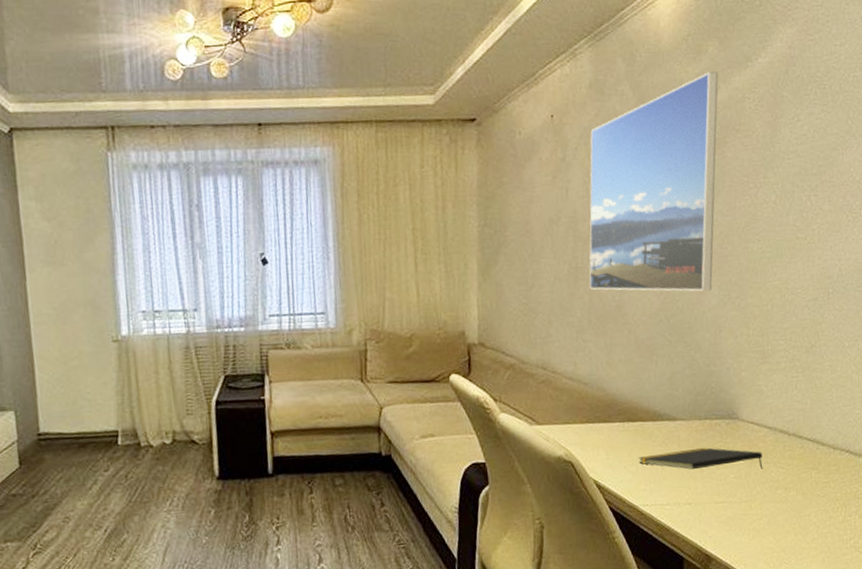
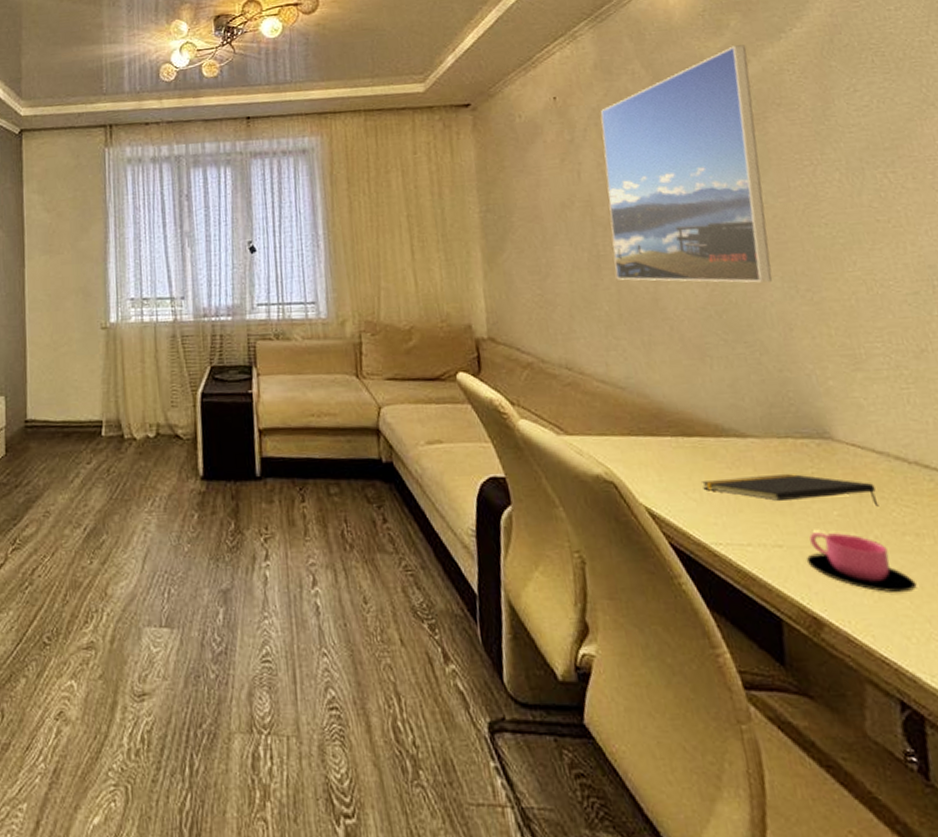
cup: none [706,490,780,532] -> present [806,532,917,593]

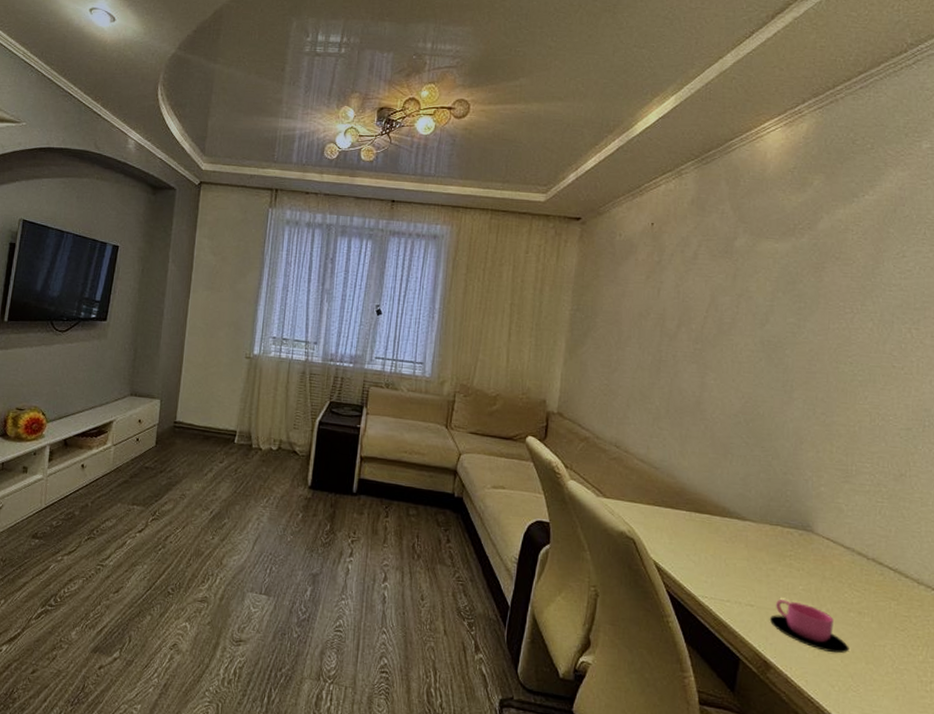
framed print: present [600,45,772,283] -> none [670,202,822,403]
notepad: present [702,473,879,507] -> none [702,549,836,588]

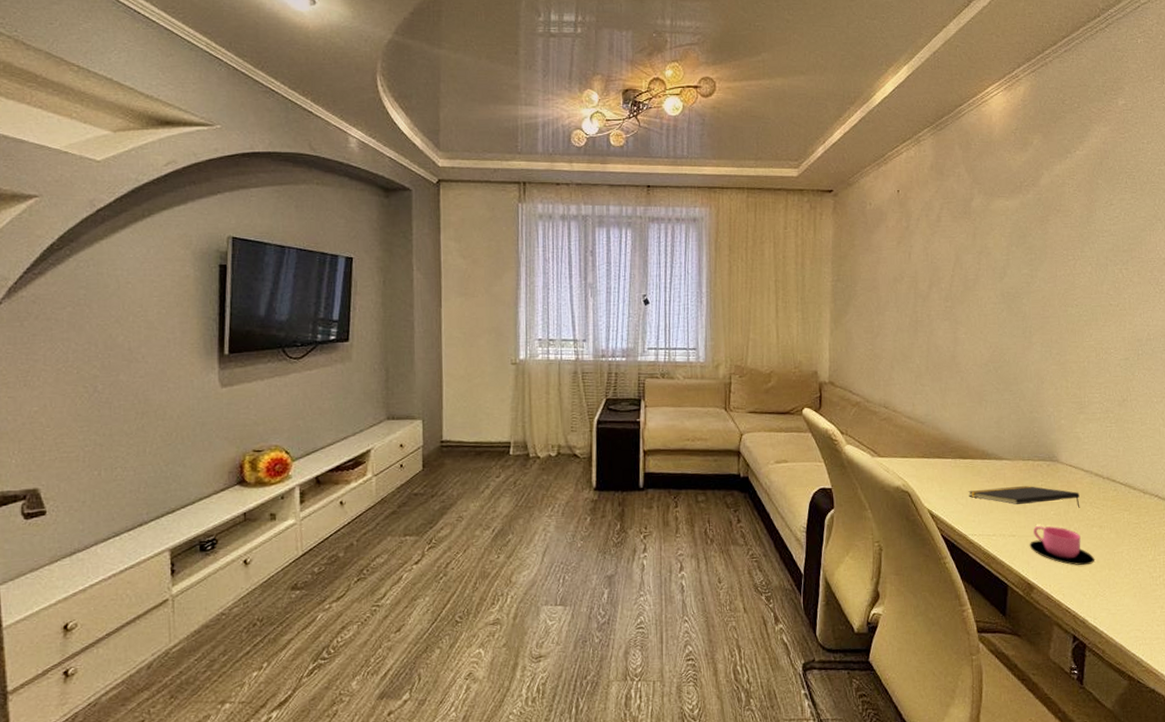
notepad: none [702,549,836,588] -> present [968,485,1080,508]

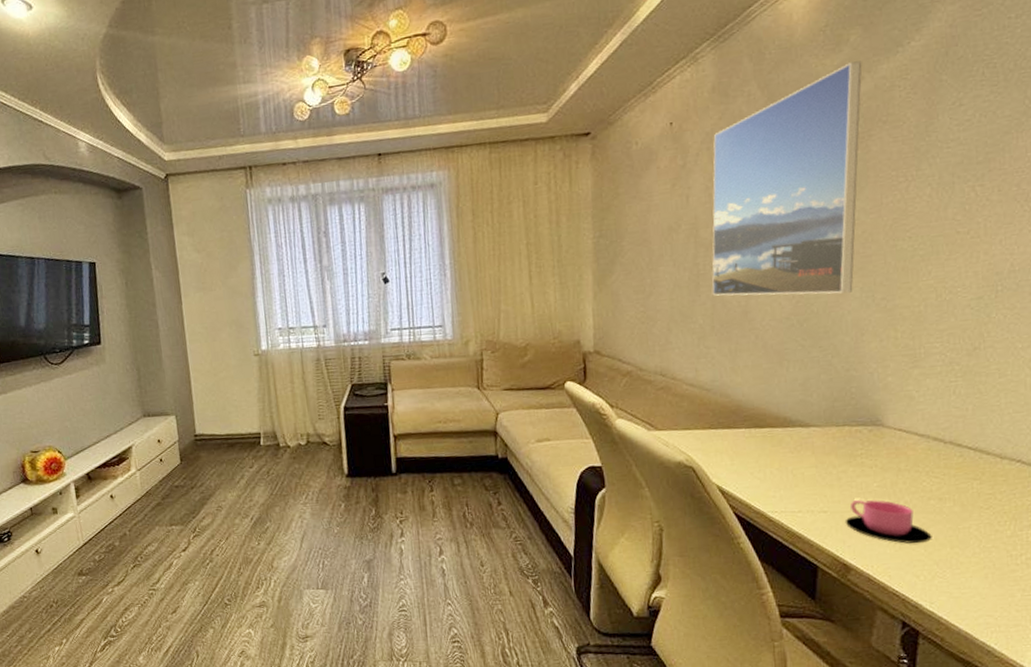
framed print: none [927,160,1042,347] -> present [712,61,862,296]
notepad: present [968,485,1080,508] -> none [767,454,913,479]

